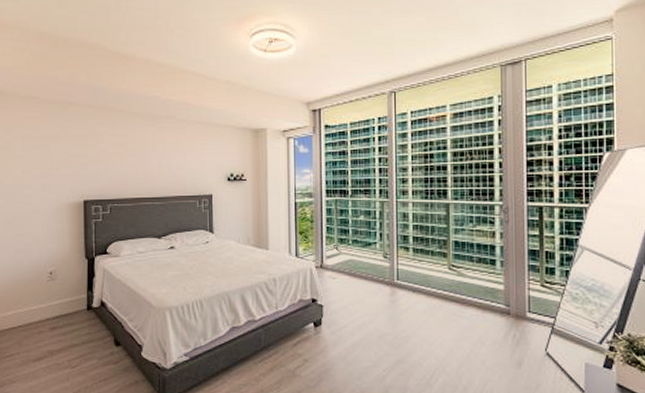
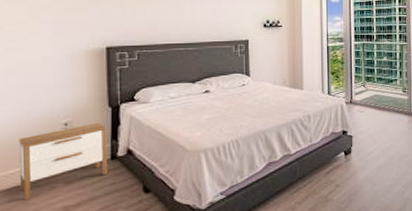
nightstand: none [15,273,84,341] -> present [18,123,107,201]

